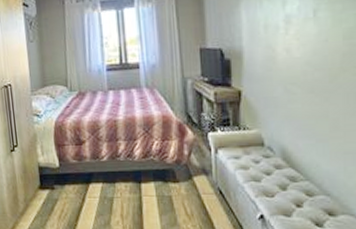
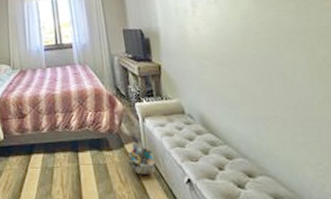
waste bin: none [195,175,228,209] -> present [126,143,157,175]

